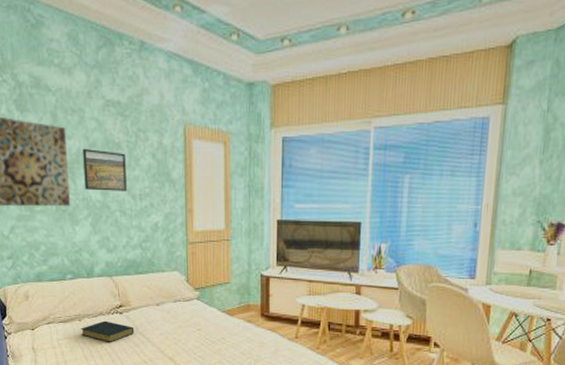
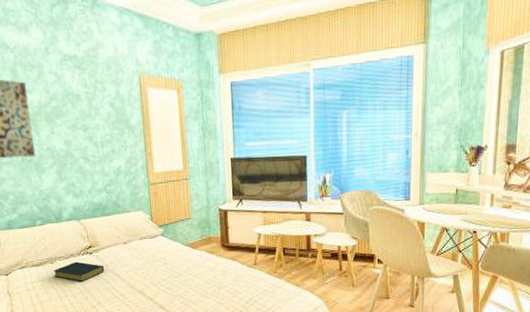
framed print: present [83,148,127,191] -> none [44,101,89,141]

